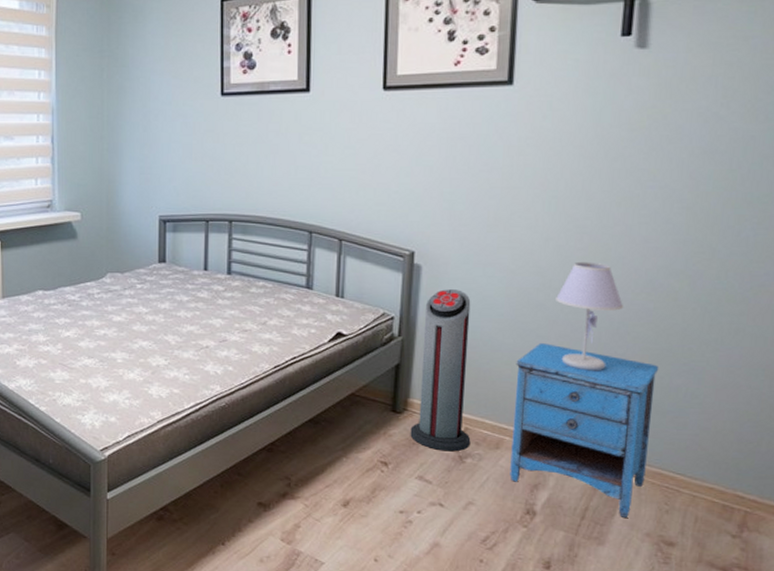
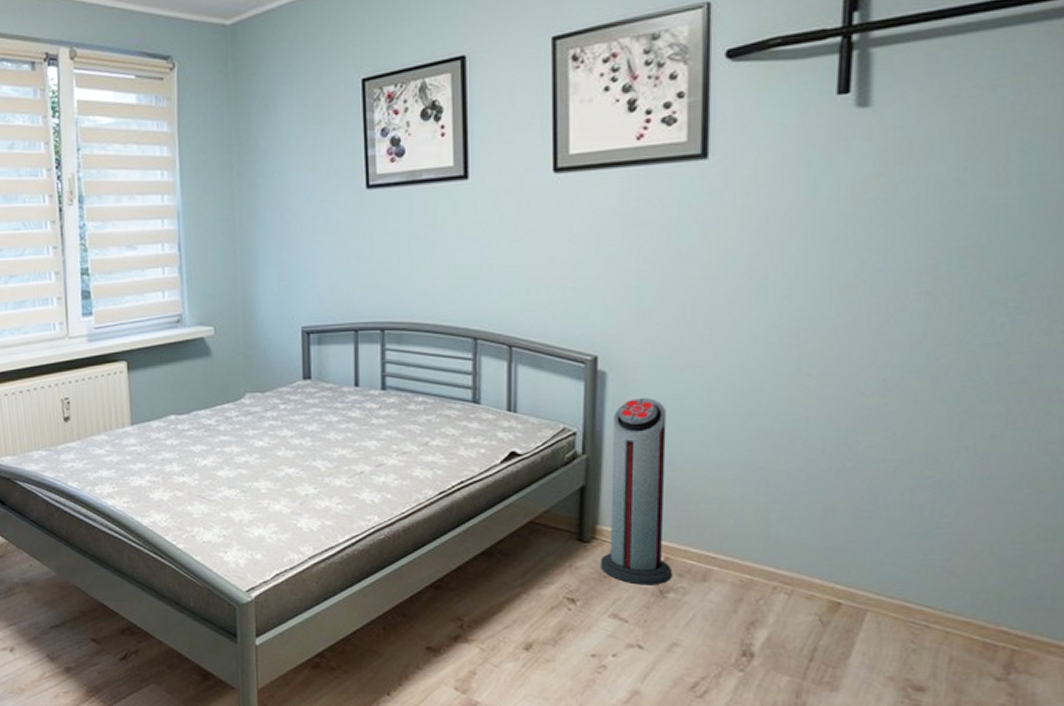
nightstand: present [510,343,659,519] -> none [721,457,899,660]
table lamp: present [556,261,624,371] -> none [769,360,853,488]

